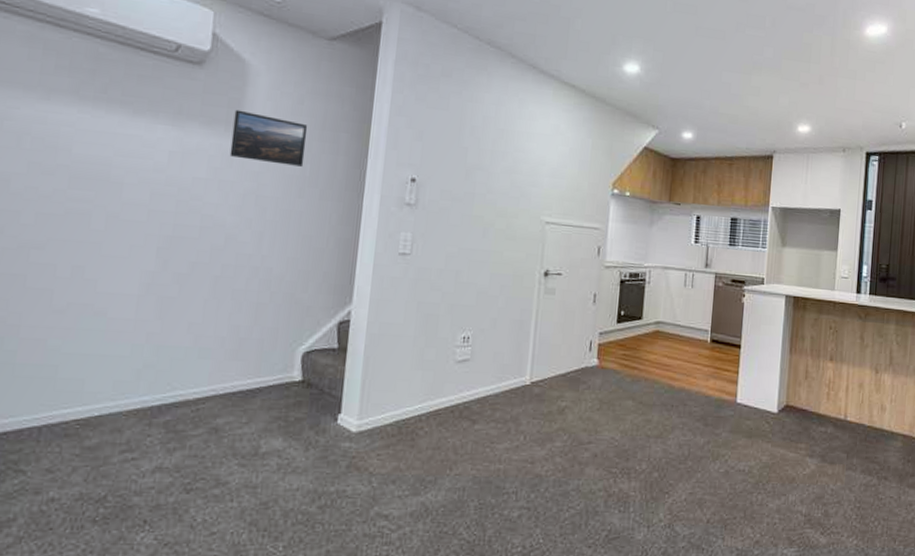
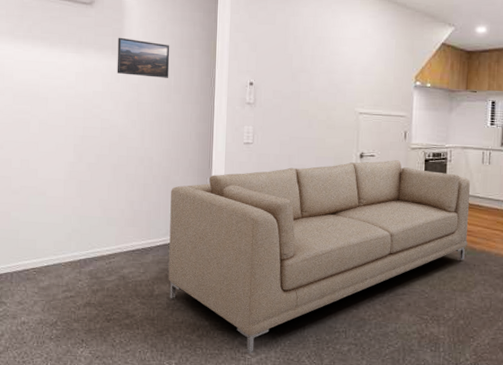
sofa: none [282,280,671,529] -> present [168,160,470,355]

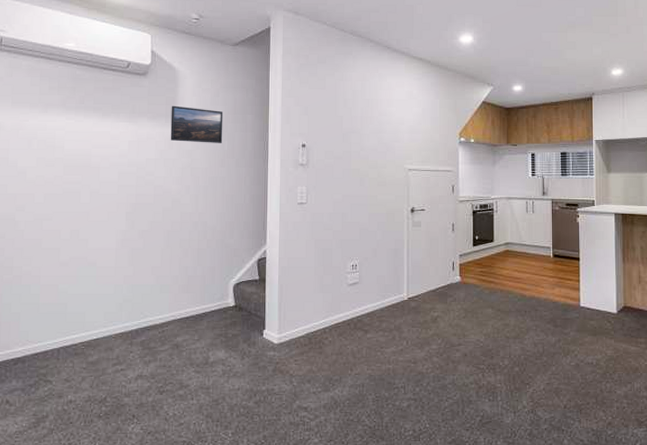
sofa: present [168,160,470,355] -> none [223,213,518,418]

